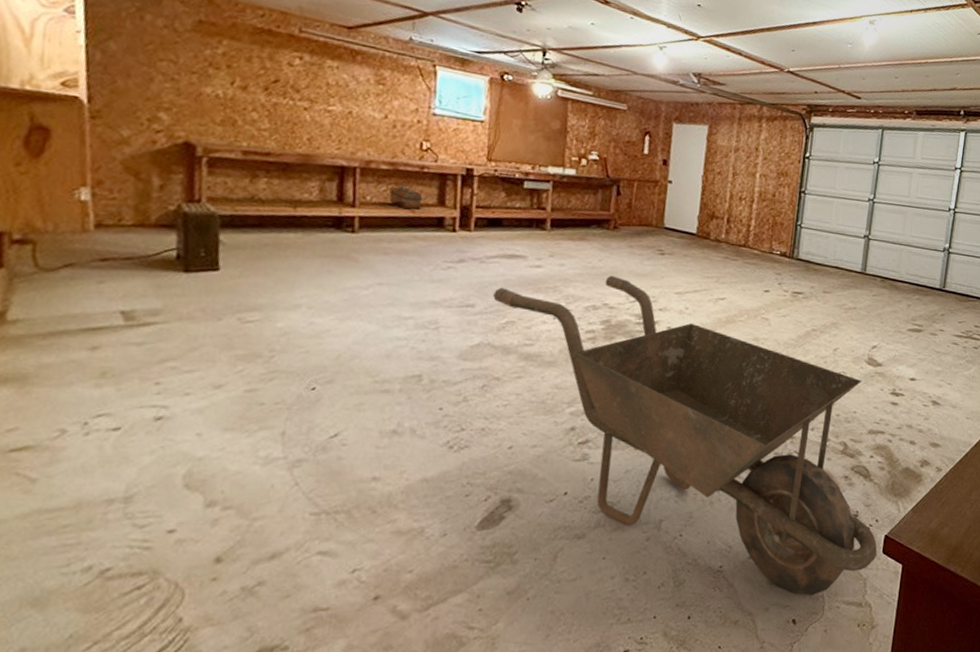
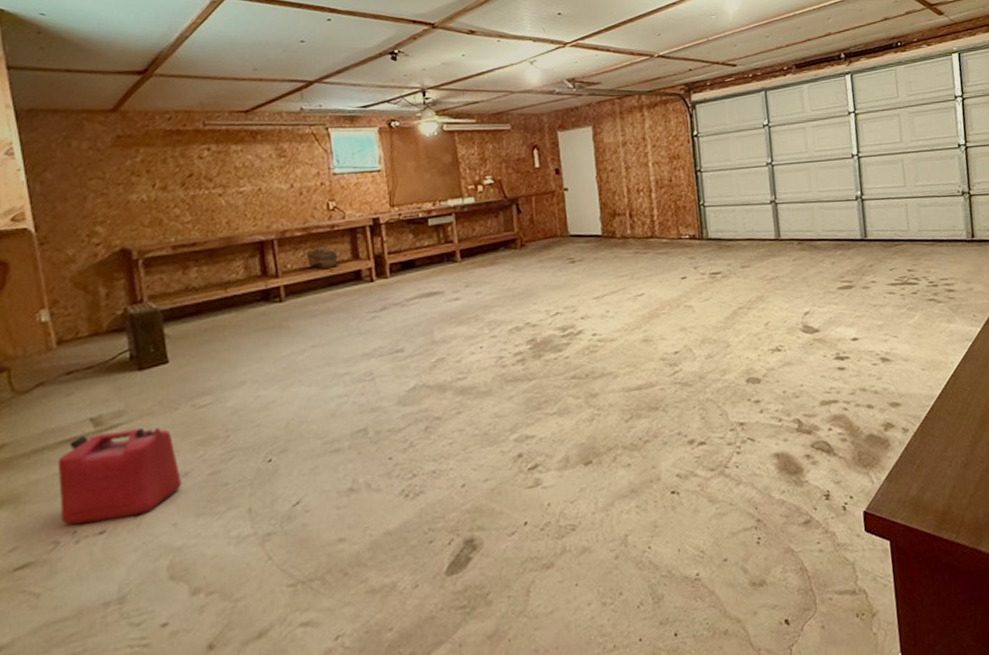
fuel can: none [72,326,214,419] -> present [57,426,181,526]
wheelbarrow: present [493,275,878,596] -> none [419,293,860,593]

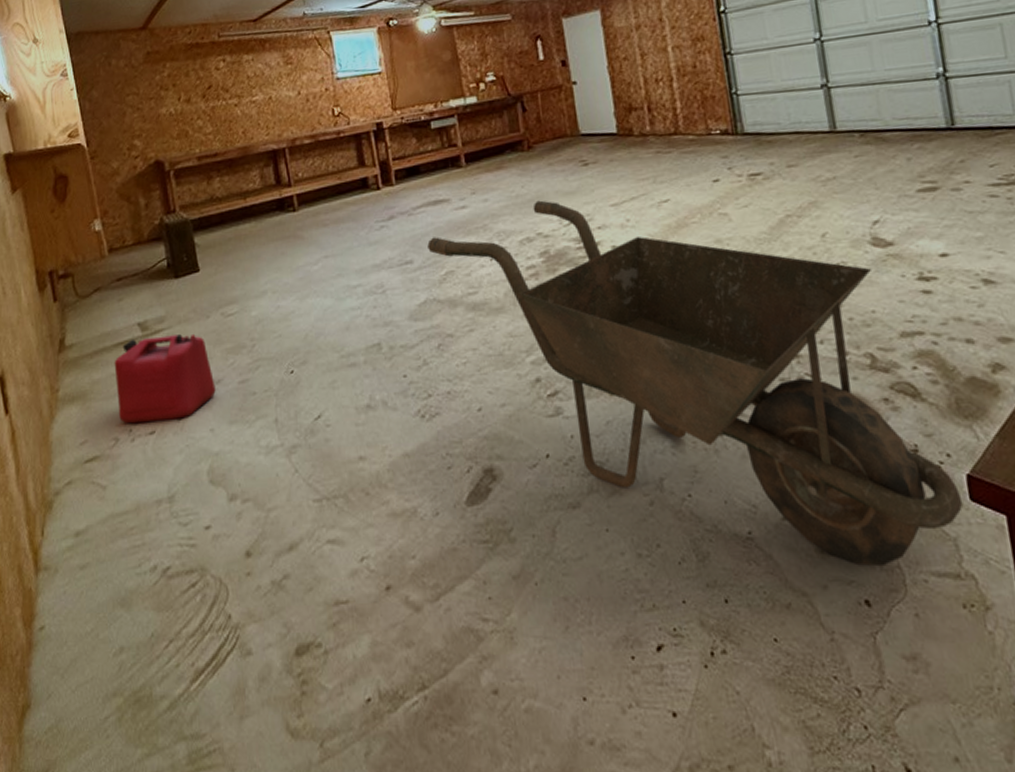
toolbox: present [305,245,338,270] -> none [315,152,346,178]
wheelbarrow: none [419,293,860,593] -> present [427,200,963,567]

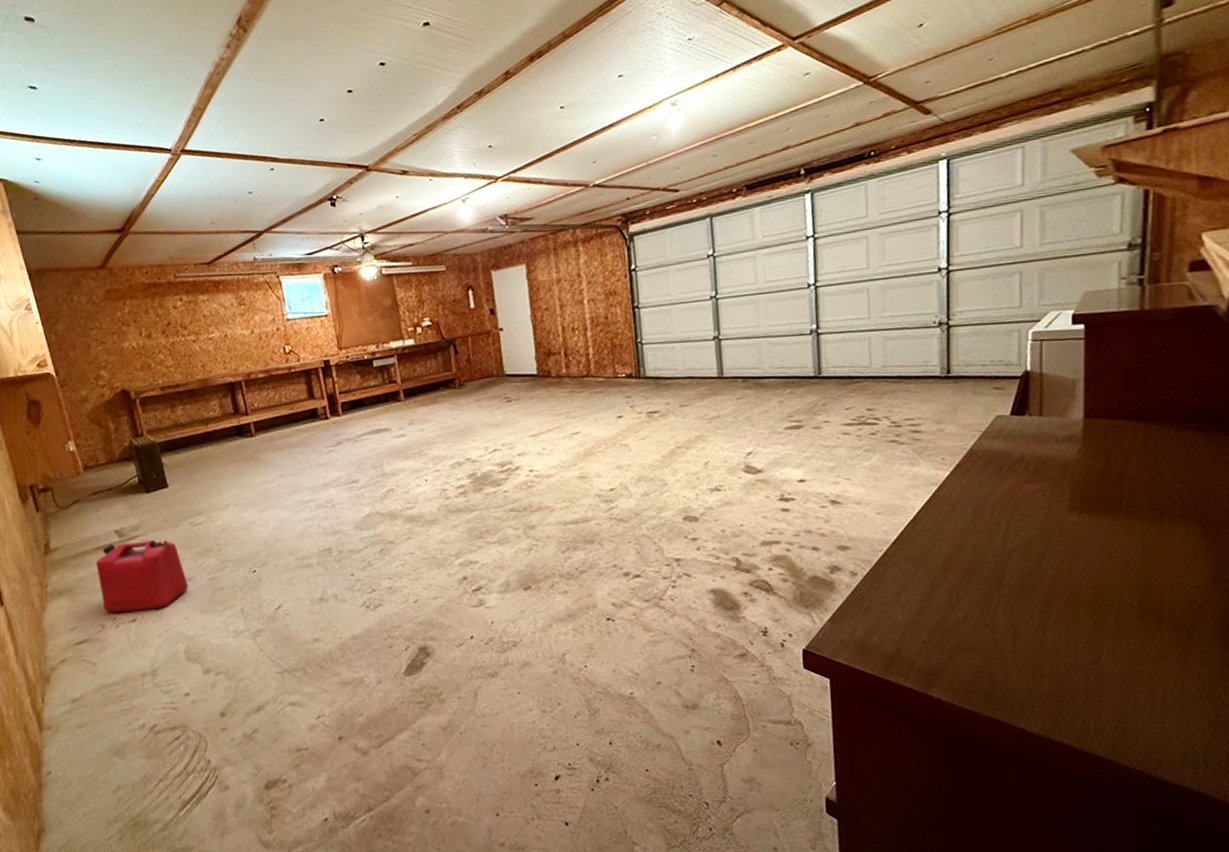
wheelbarrow: present [427,200,963,567] -> none [371,431,798,717]

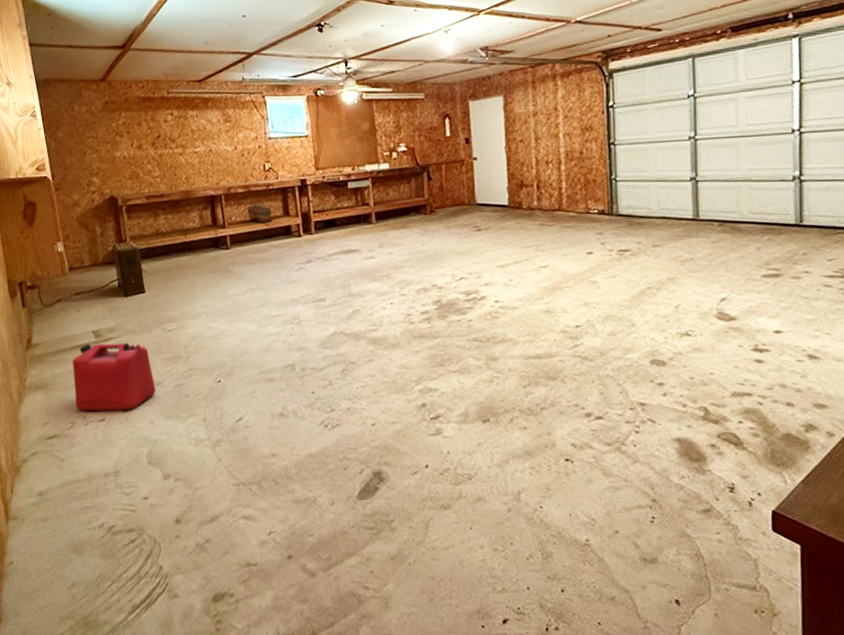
toolbox: none [269,386,297,408] -> present [246,201,272,224]

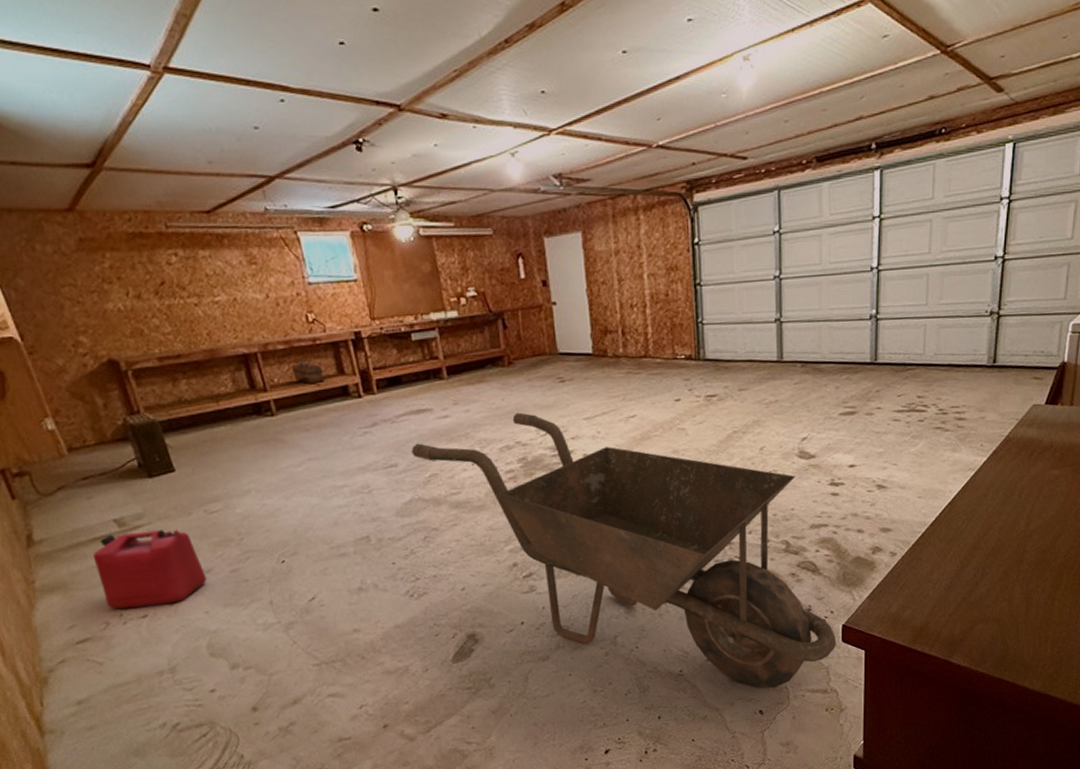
wheelbarrow: none [339,257,766,576] -> present [411,412,837,689]

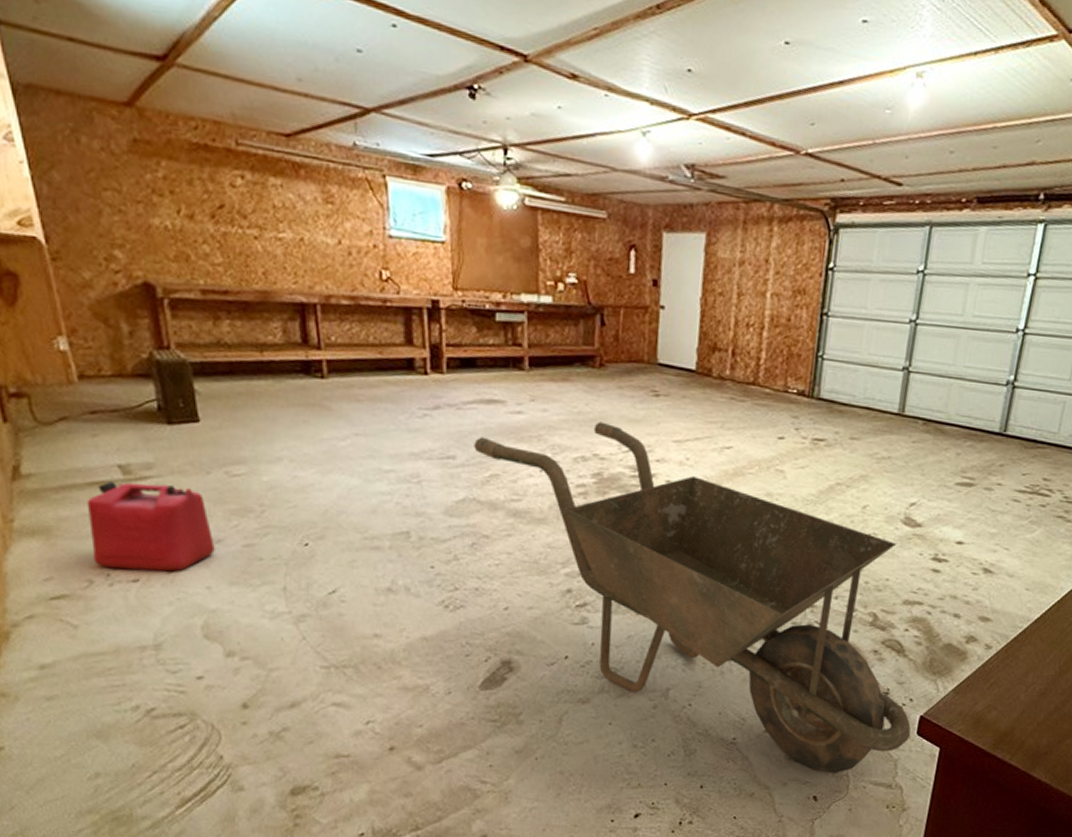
toolbox: present [291,359,325,385] -> none [352,320,389,351]

